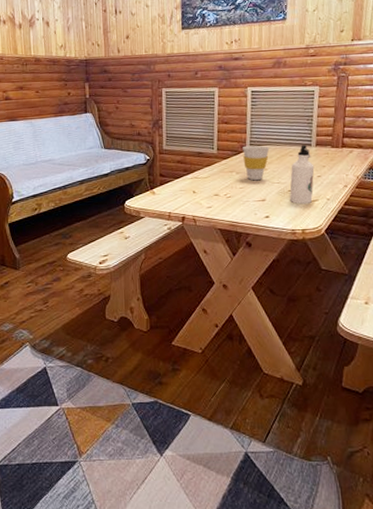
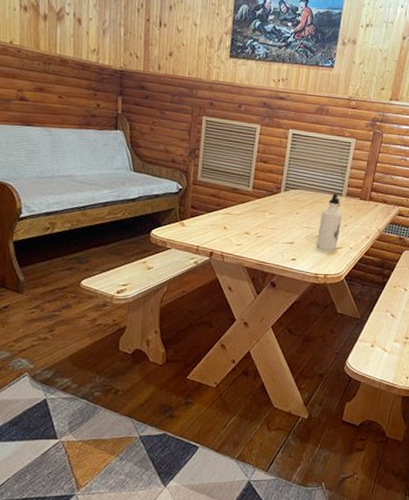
cup: present [243,145,270,181] -> none [277,187,304,224]

